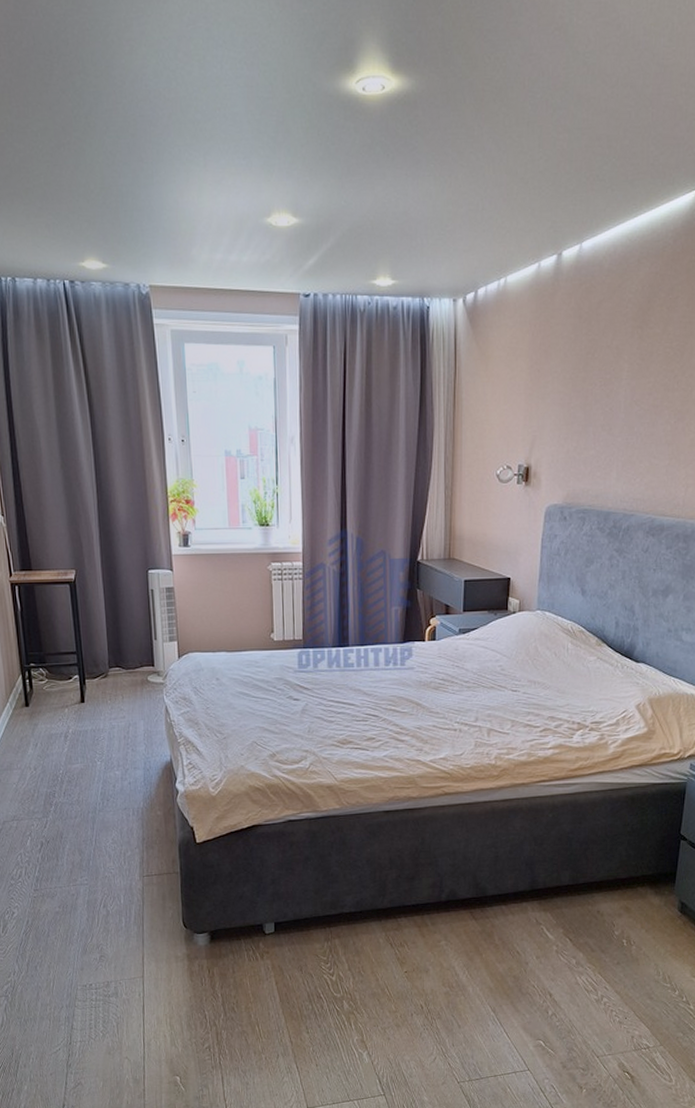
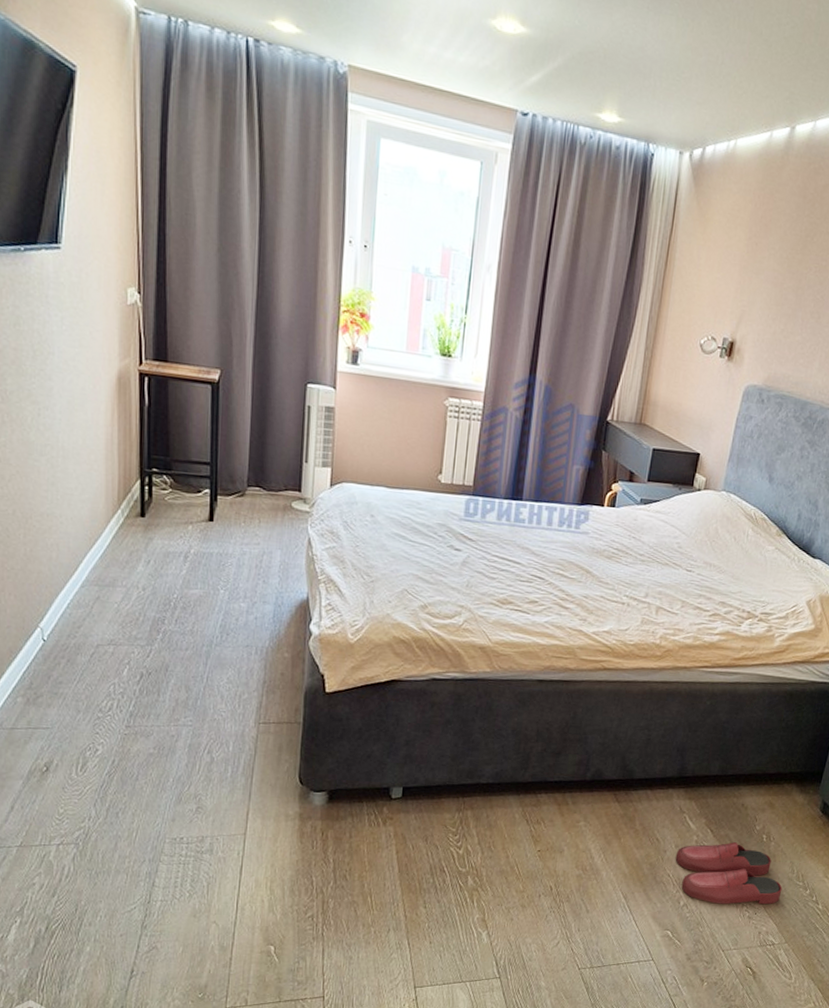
slippers: none [538,949,650,1011] -> present [675,842,783,905]

